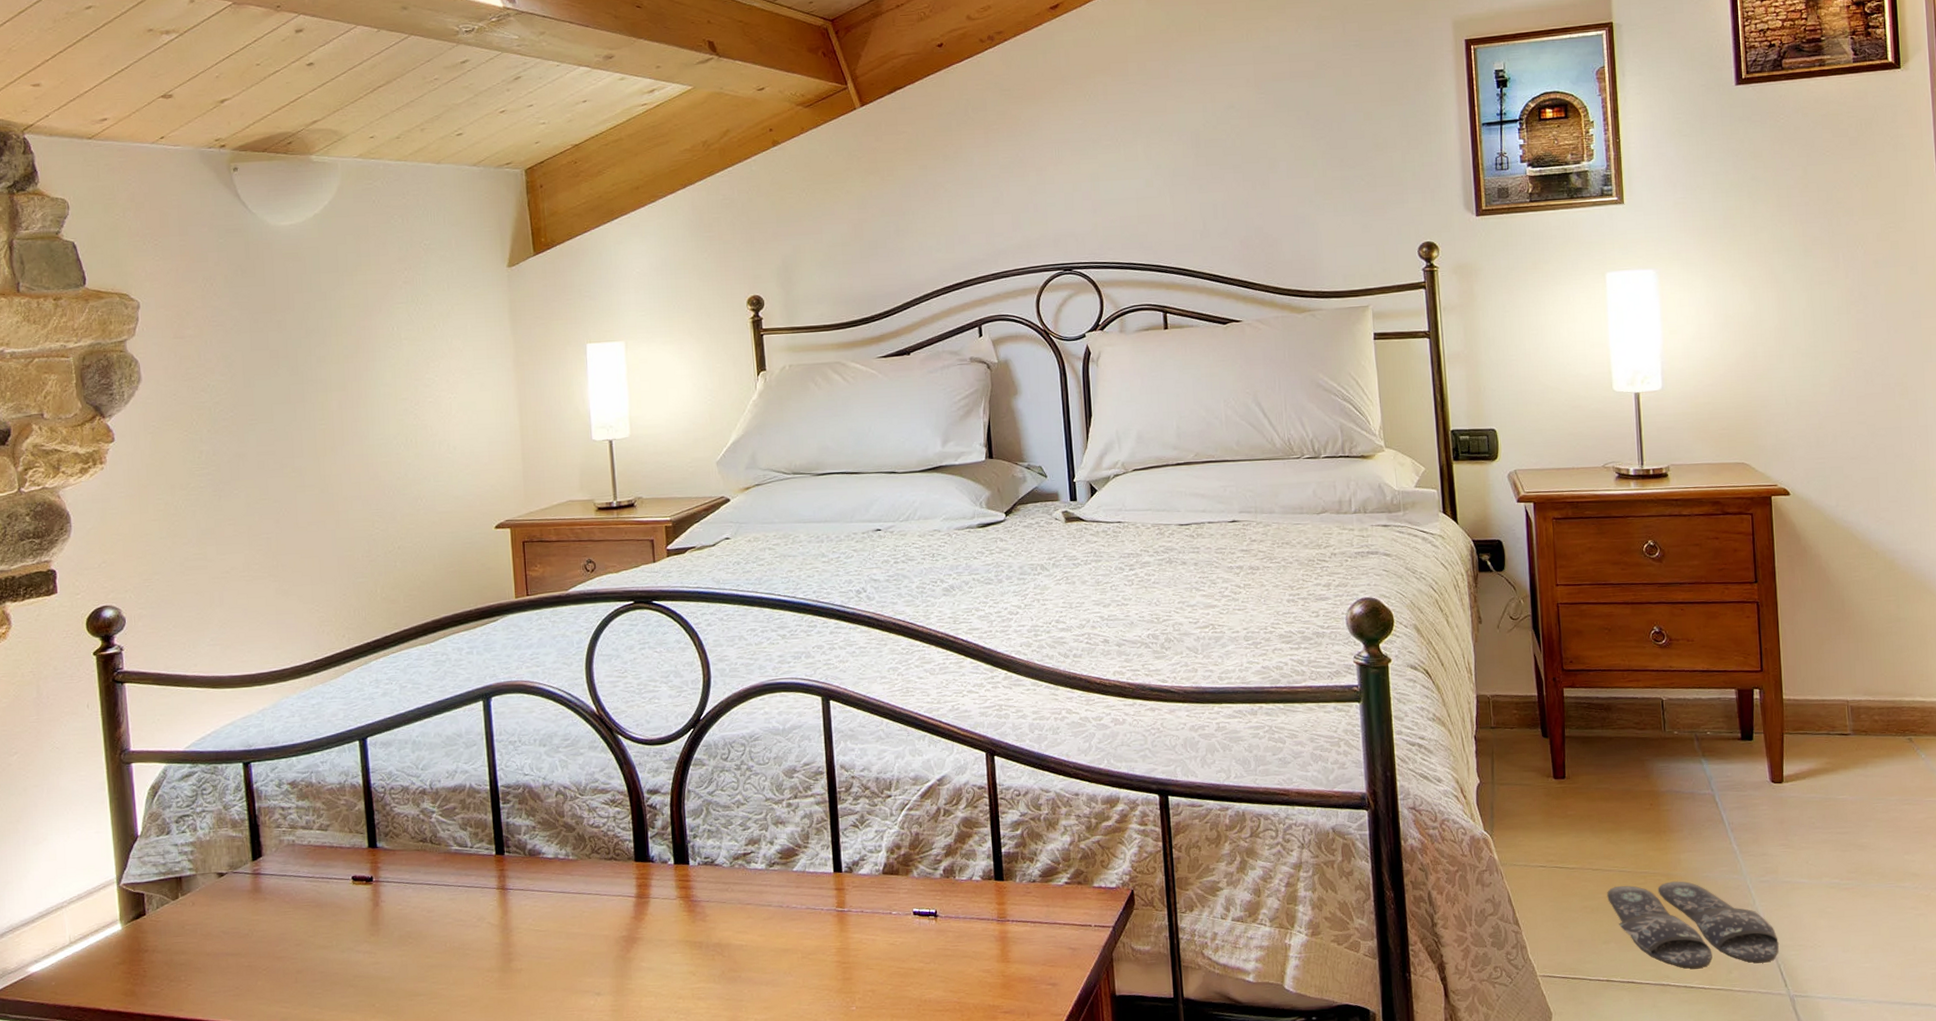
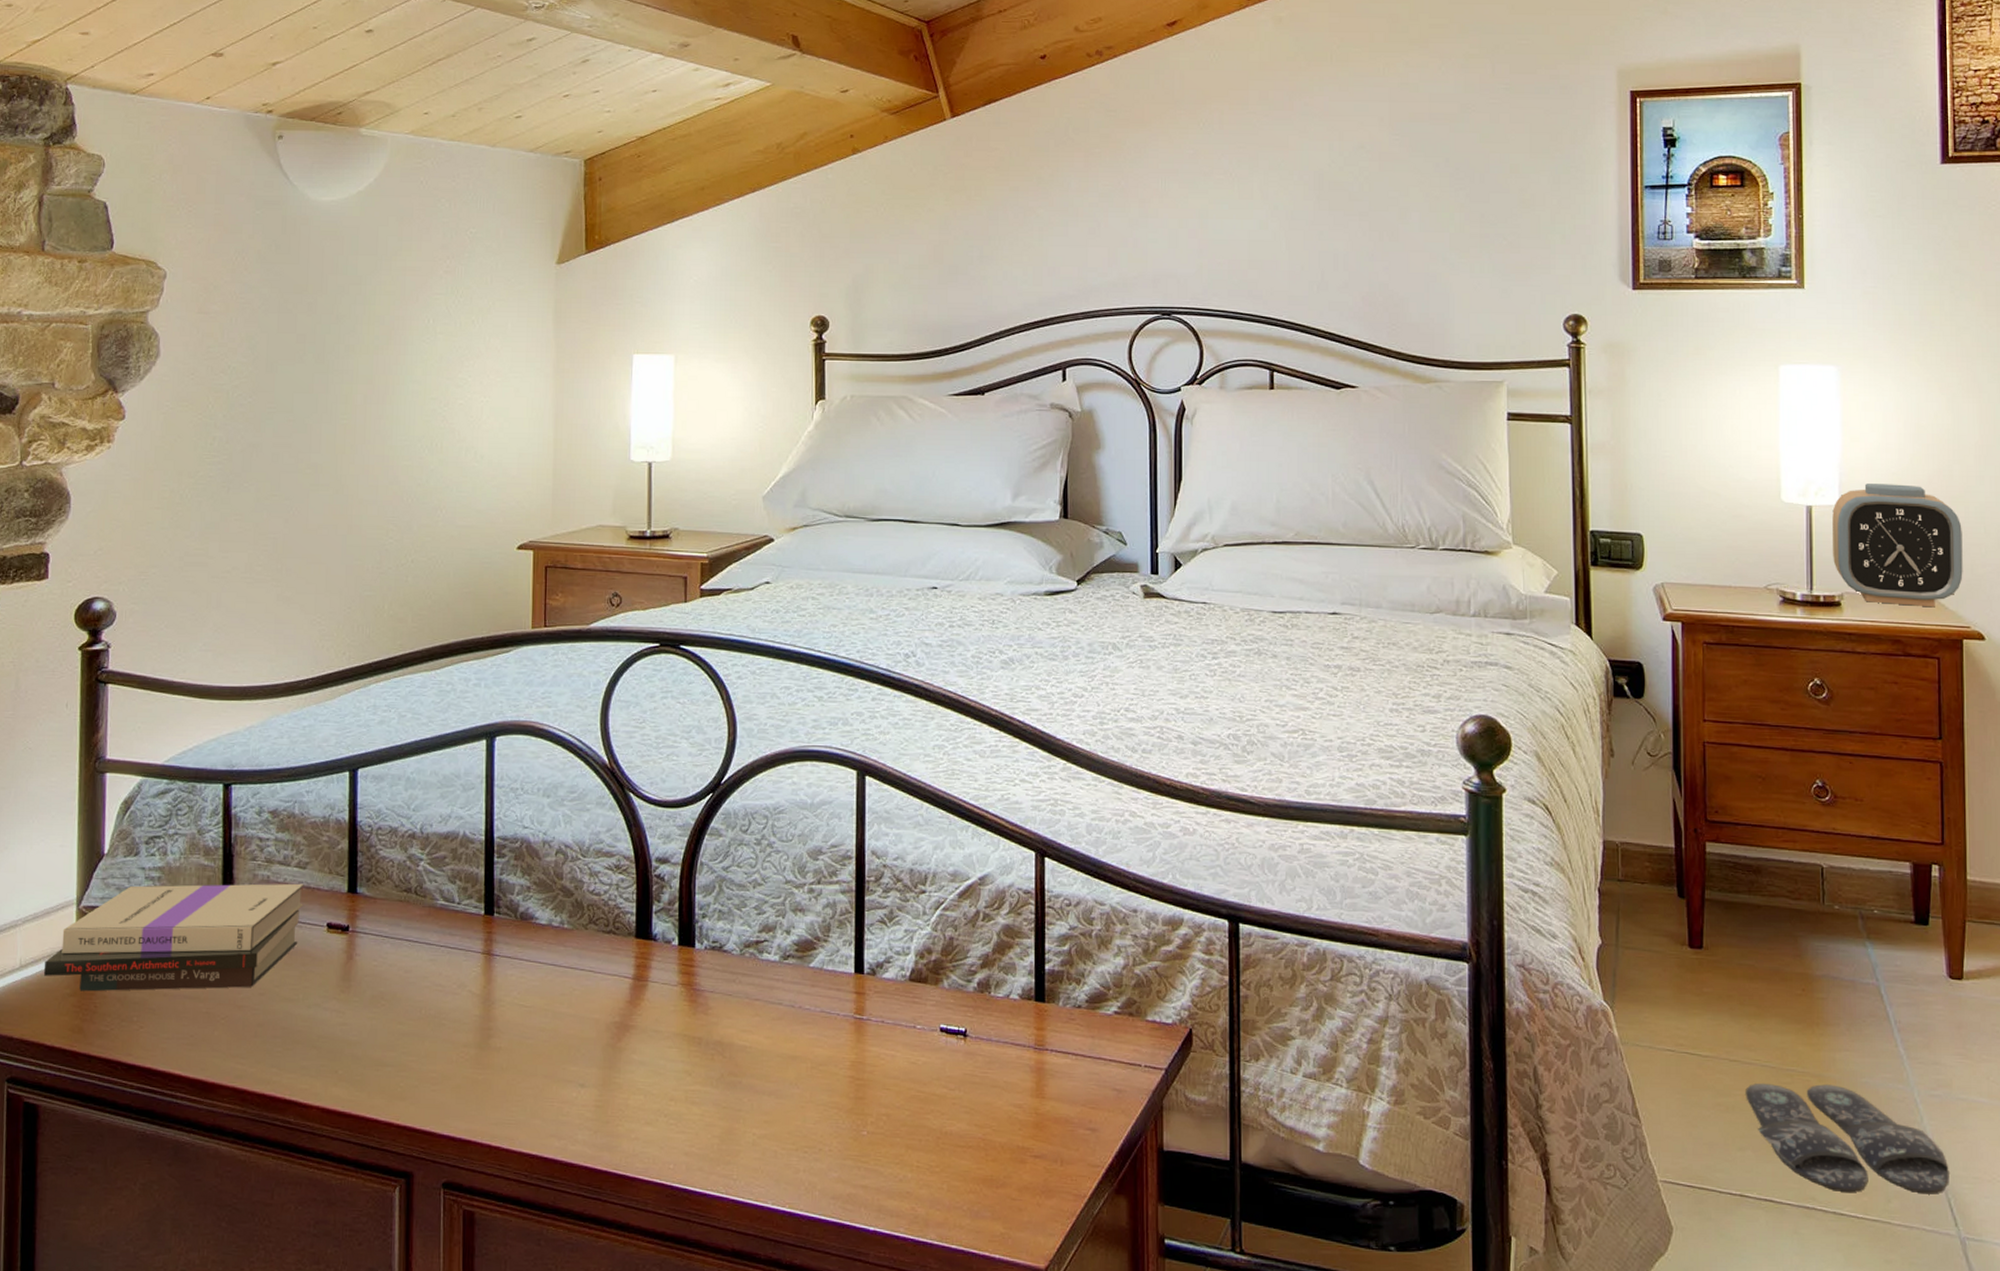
books: none [93,844,329,959] -> present [44,883,304,992]
alarm clock: none [1657,367,1769,472] -> present [1832,483,1963,608]

